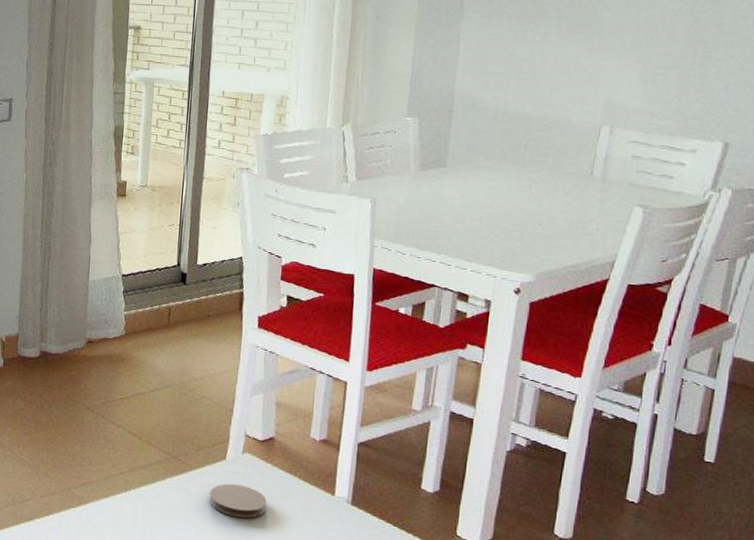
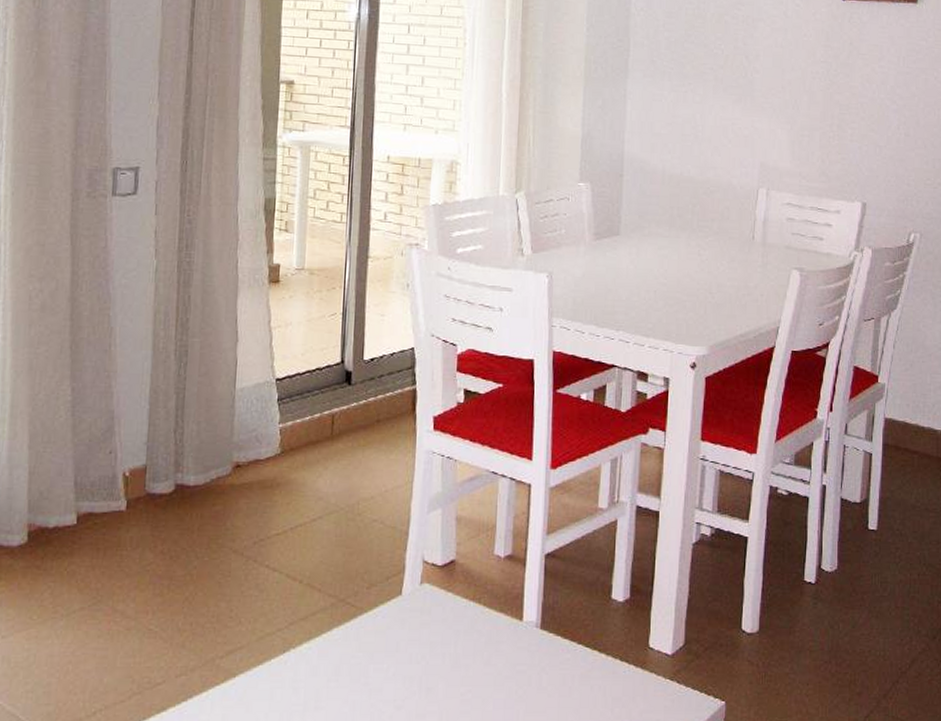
coaster: present [209,483,267,518] -> none [384,624,449,664]

